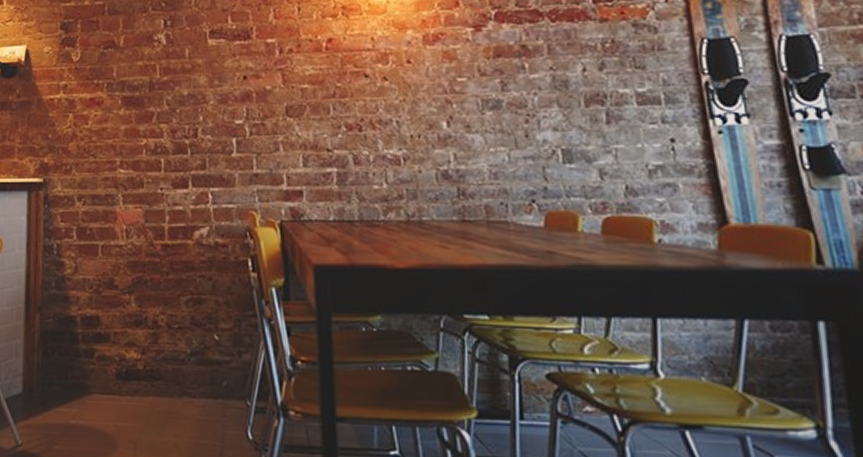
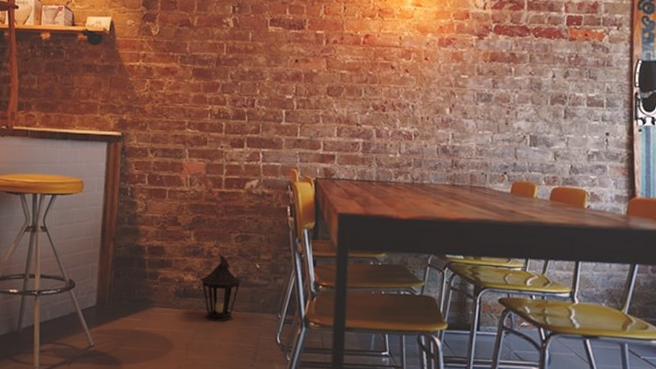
lantern: none [145,326,199,412] -> present [199,256,243,322]

